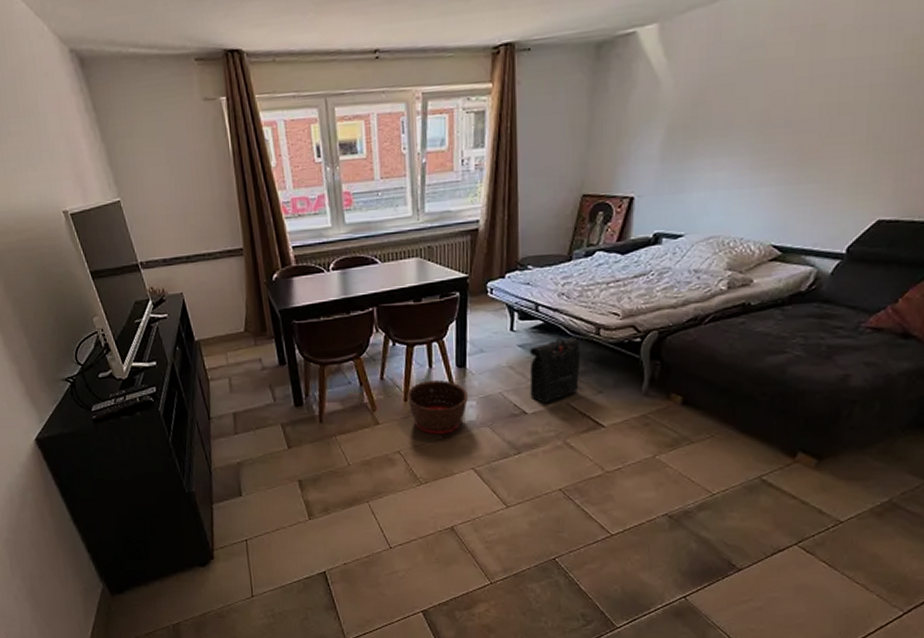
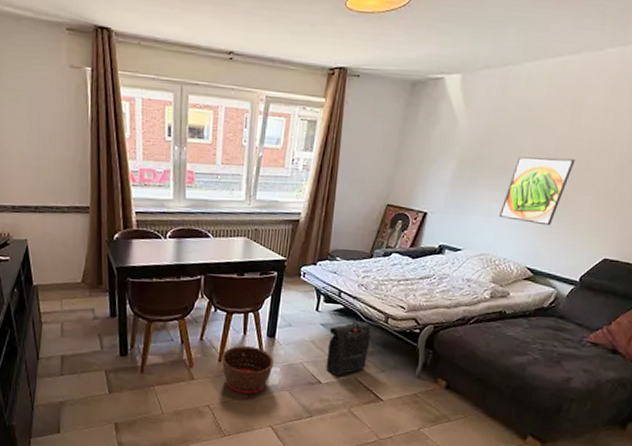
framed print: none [728,101,823,191] -> present [499,157,575,226]

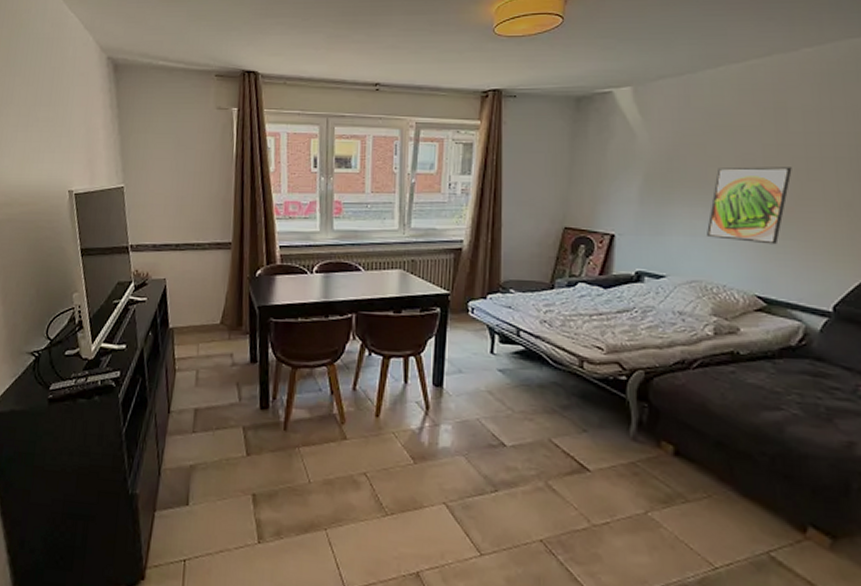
basket: present [221,345,274,394] -> none [379,396,443,460]
backpack: present [325,321,371,376] -> none [509,366,563,437]

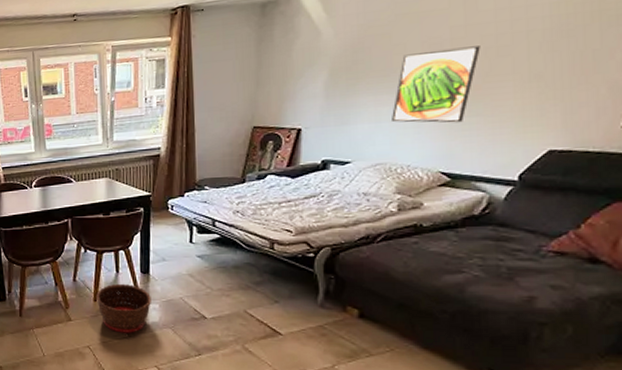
basket: none [379,396,443,460] -> present [96,283,151,333]

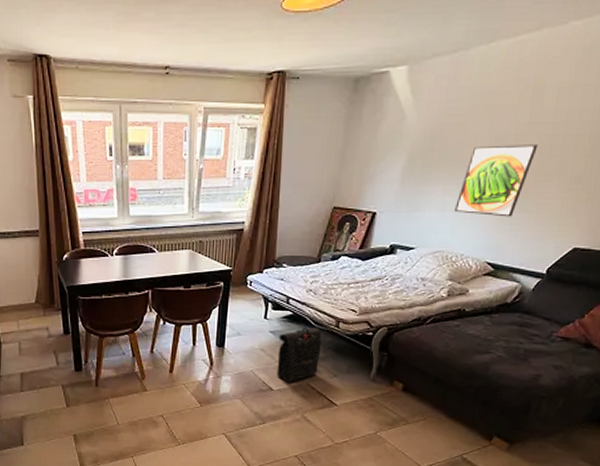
basket: present [96,283,151,333] -> none [172,356,224,403]
backpack: none [207,250,257,310] -> present [276,327,322,382]

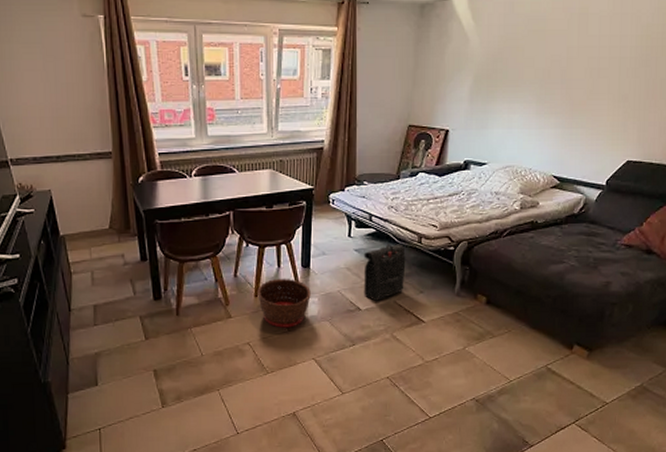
basket: none [172,356,224,403] -> present [257,278,311,328]
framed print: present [455,144,538,217] -> none [520,66,587,133]

